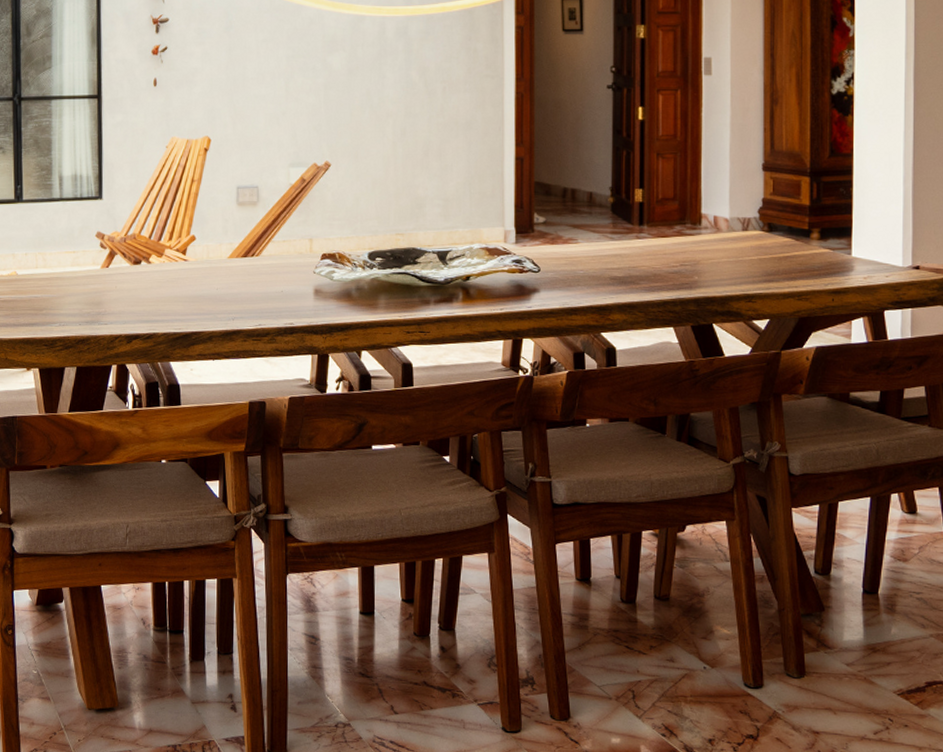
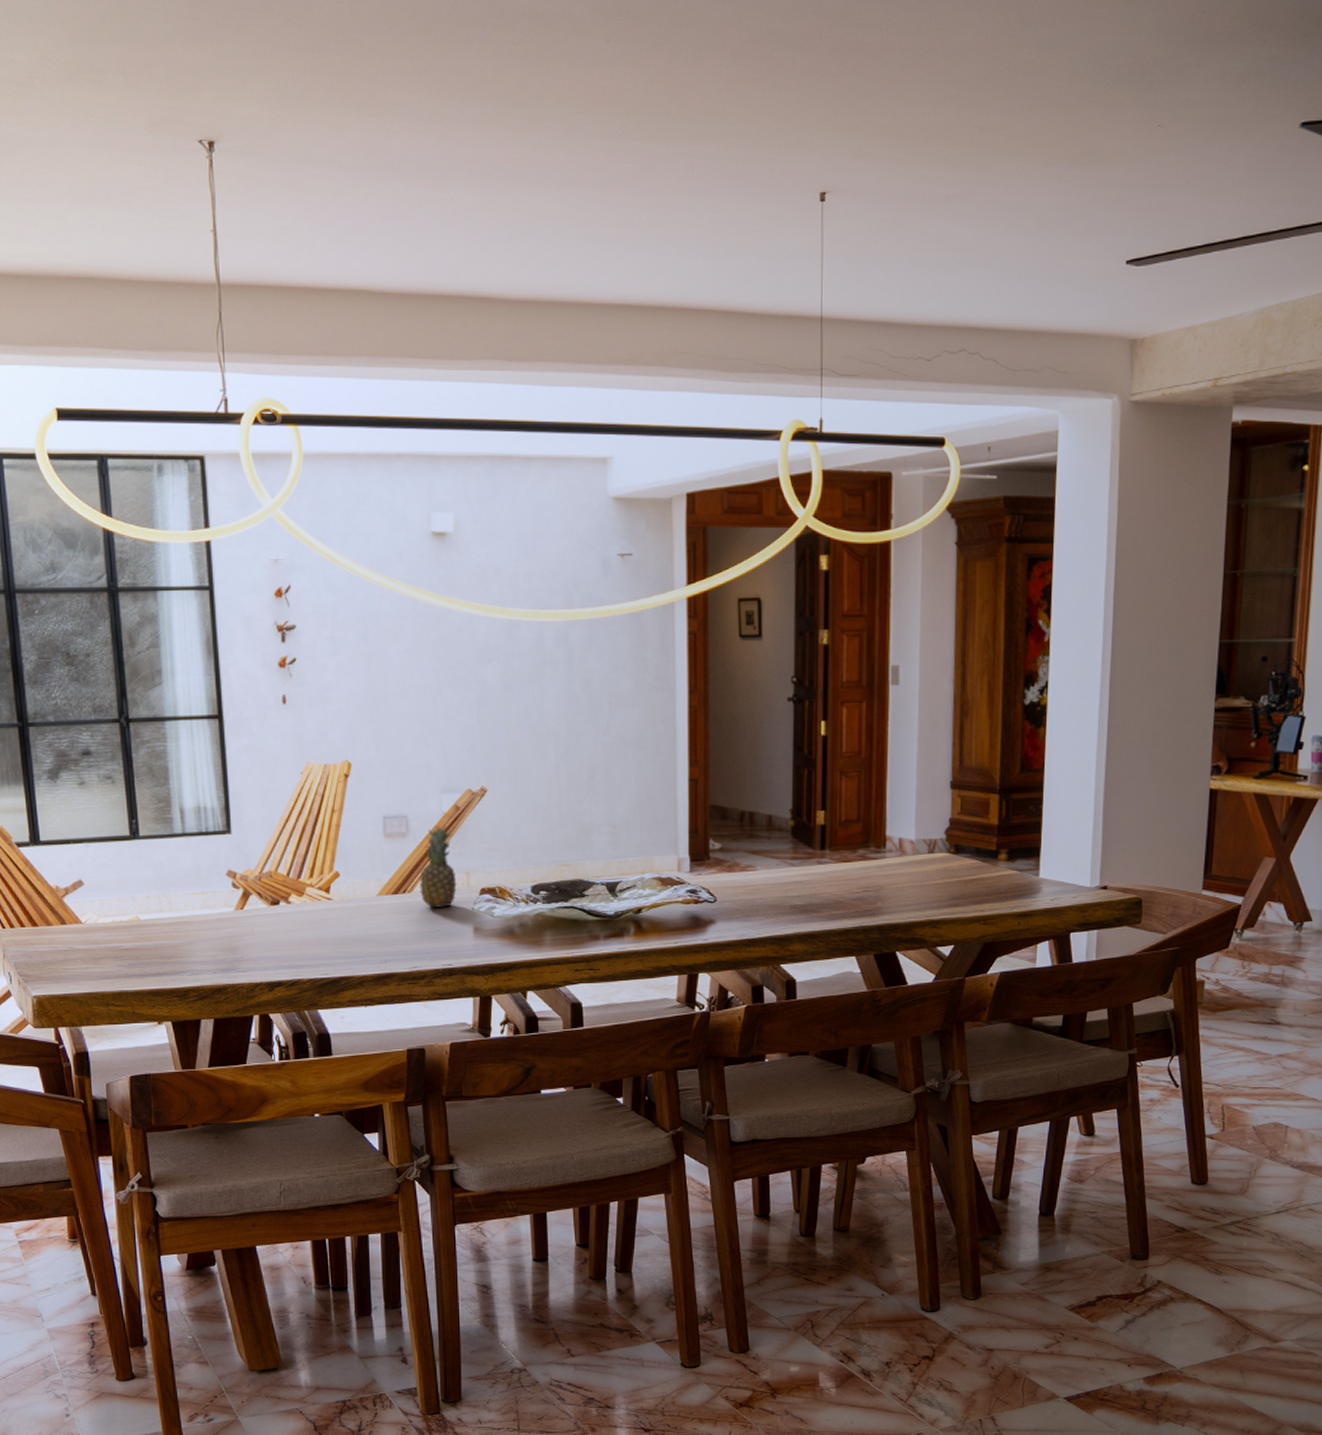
fruit: none [267,196,300,271] -> present [420,826,457,907]

